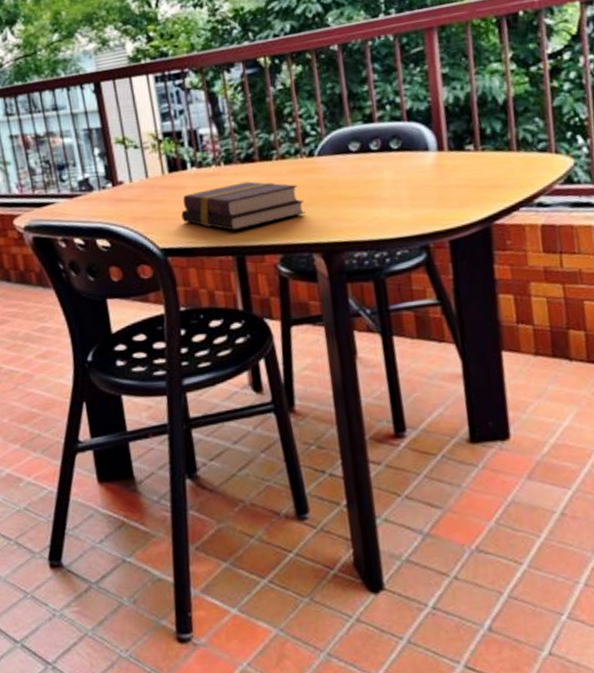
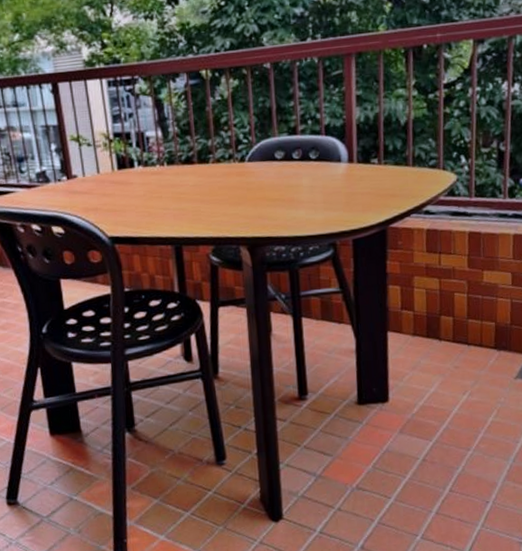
book: present [181,181,305,231] -> none [128,181,235,224]

